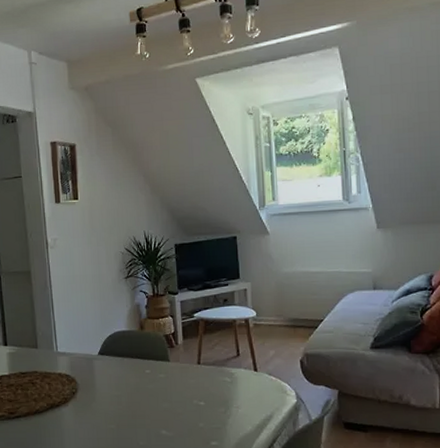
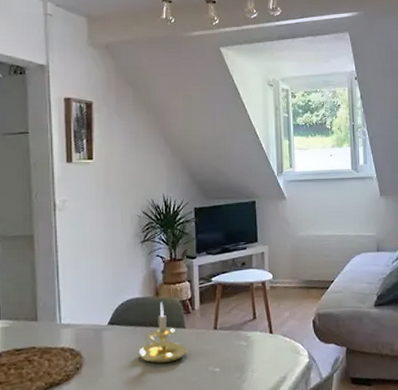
candle holder: none [126,336,173,394] -> present [138,302,188,364]

